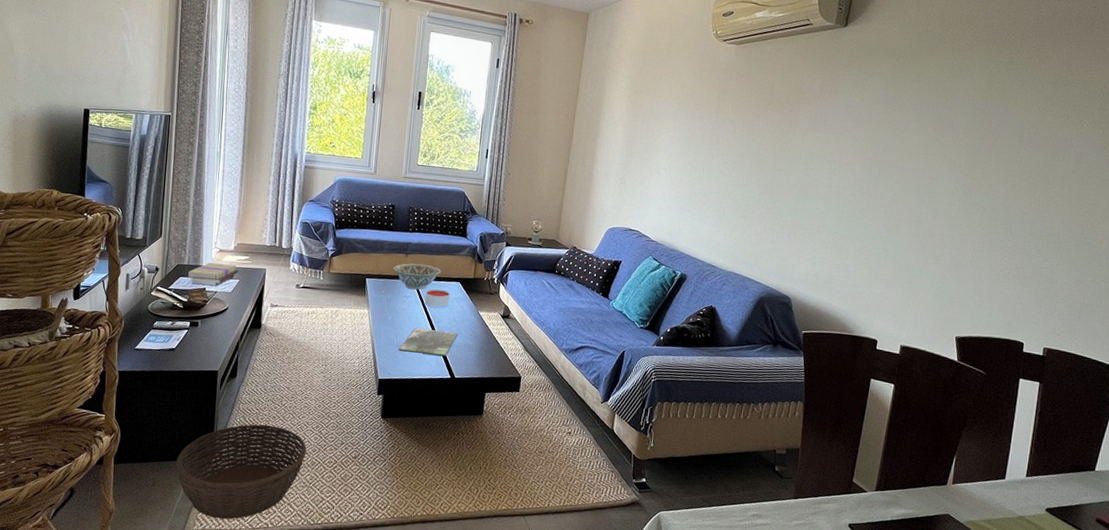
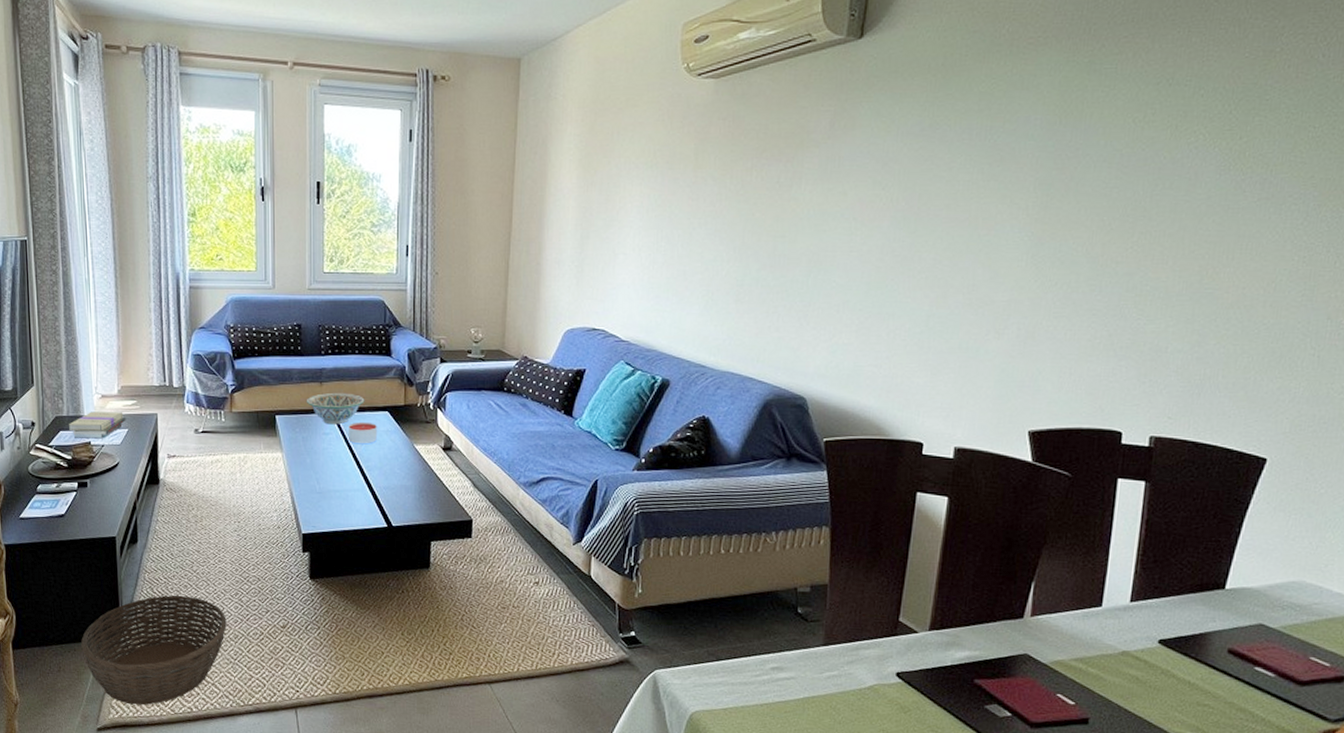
magazine: present [398,328,458,356] -> none [322,470,392,501]

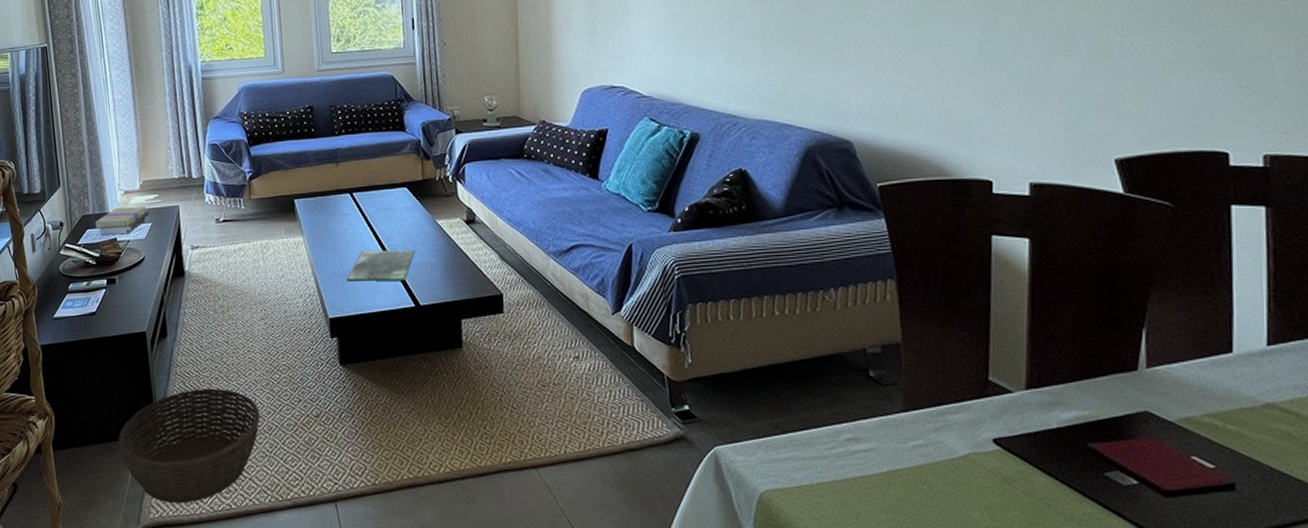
decorative bowl: present [306,392,365,425] -> none [323,171,382,205]
magazine: none [322,470,392,501] -> present [346,250,415,281]
candle: present [349,421,377,445] -> none [368,199,397,223]

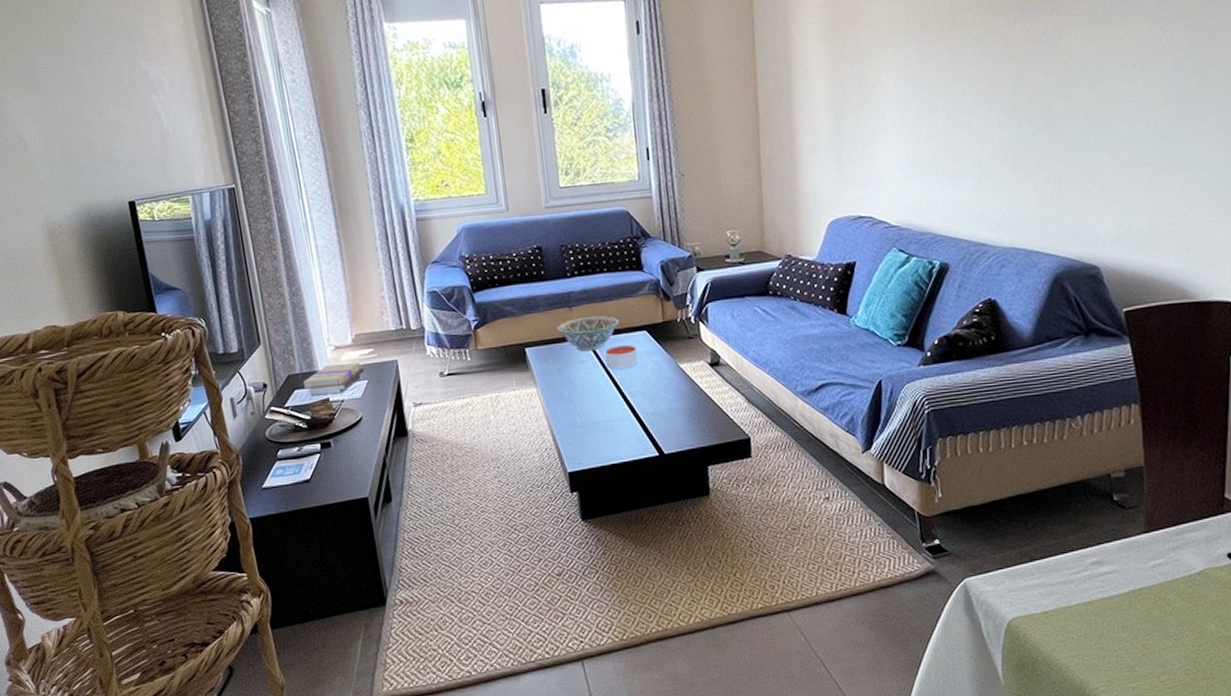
basket: present [117,388,260,504] -> none [343,552,498,675]
decorative bowl: none [323,171,382,205] -> present [556,315,620,352]
magazine: present [346,250,415,281] -> none [585,396,658,433]
candle: none [368,199,397,223] -> present [605,344,638,370]

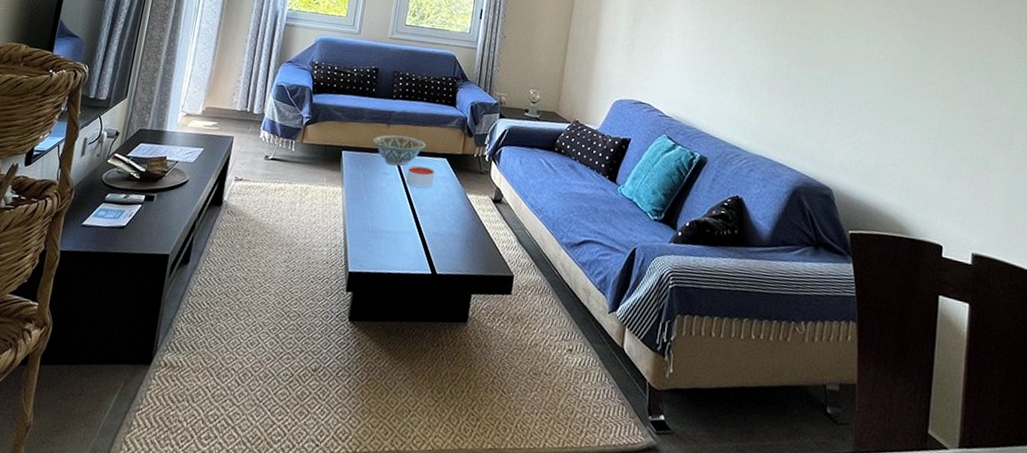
books: present [302,363,365,396] -> none [149,128,205,156]

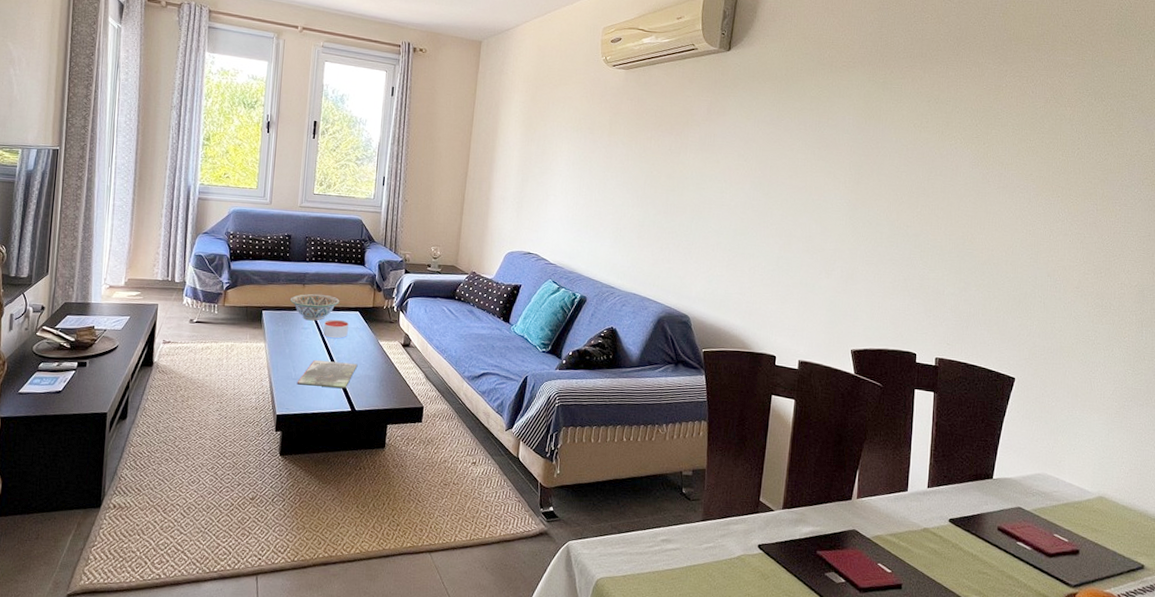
magazine: none [373,211,442,247] -> present [297,360,358,388]

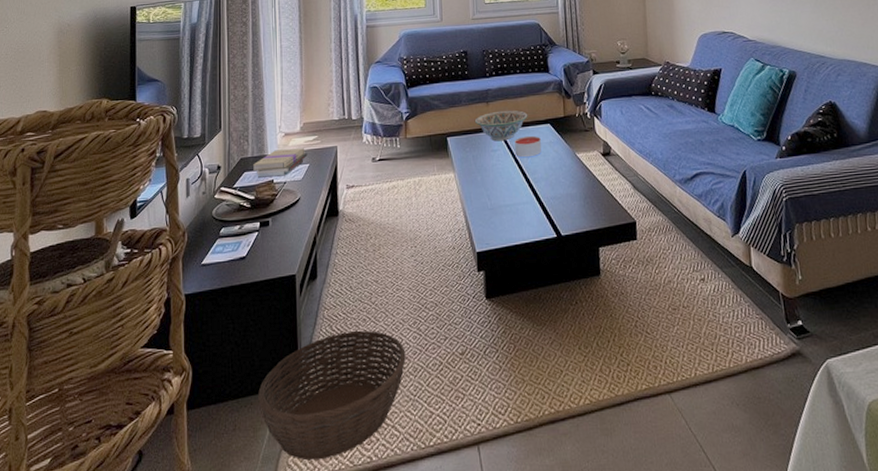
basket: none [61,467,202,572] -> present [257,330,406,461]
books: none [75,299,129,324] -> present [252,148,308,178]
magazine: present [297,360,358,388] -> none [494,182,557,215]

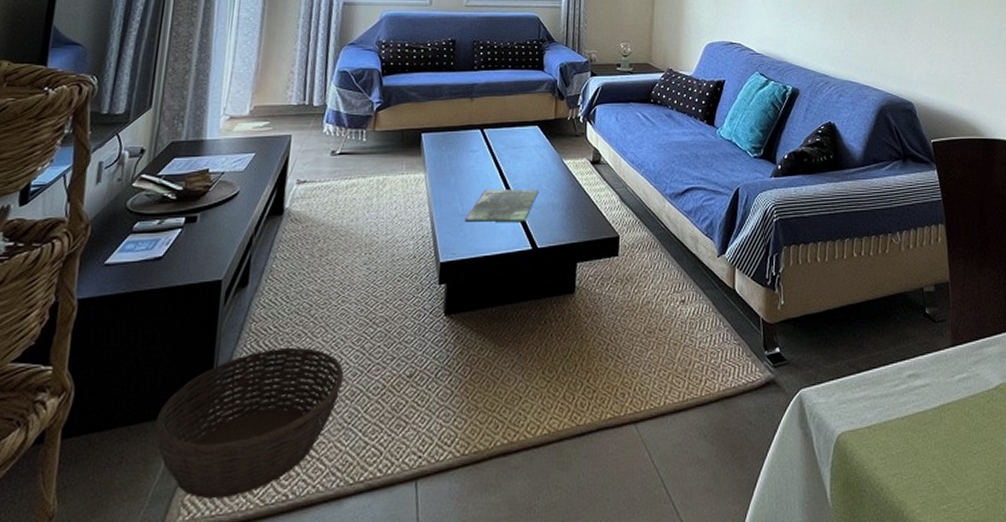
books: present [252,148,308,178] -> none [185,135,255,166]
decorative bowl: present [474,110,528,142] -> none [454,108,515,141]
magazine: none [494,182,557,215] -> present [465,189,539,222]
candle: present [515,135,541,158] -> none [496,137,526,161]

